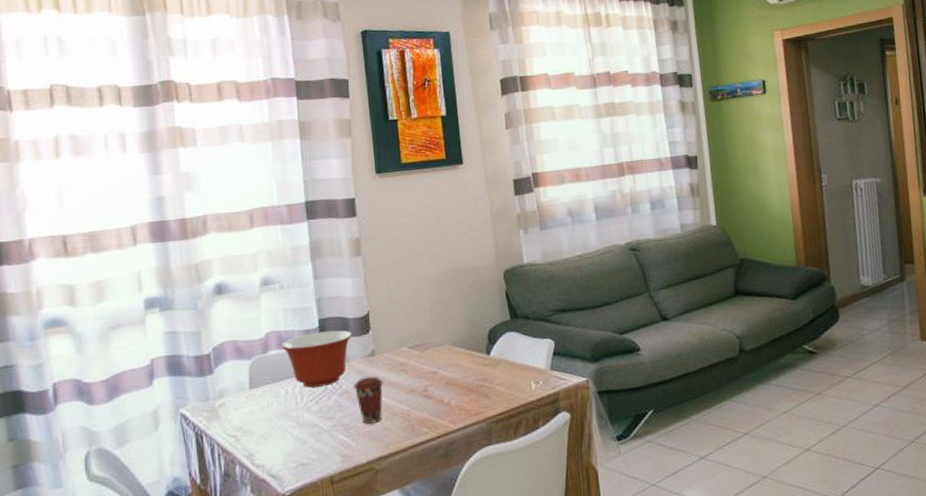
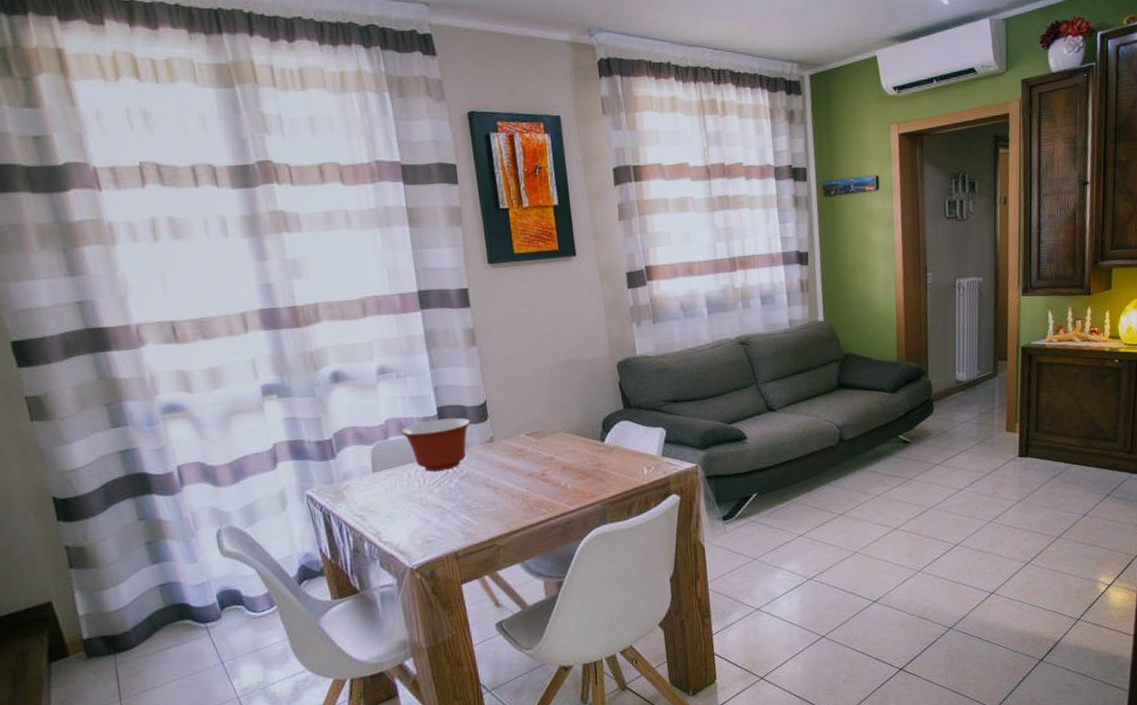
coffee cup: present [353,376,384,424] -> none [473,461,503,505]

